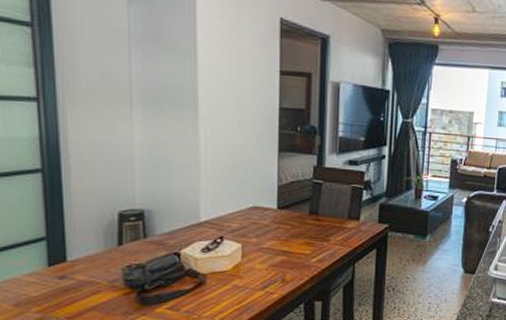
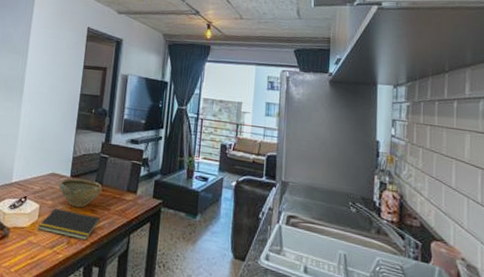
notepad: none [243,246,319,276] -> present [38,208,101,241]
bowl: none [263,210,319,242] -> present [58,178,103,208]

